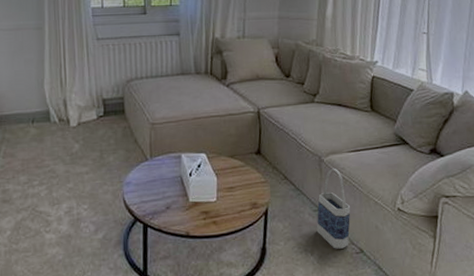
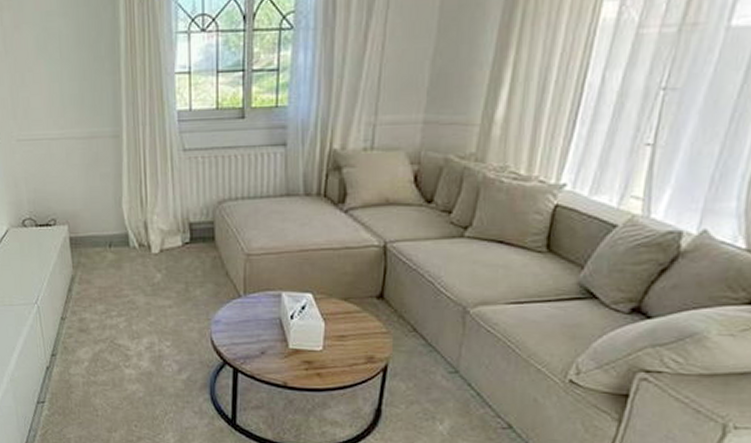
bag: present [316,168,351,249] -> none [450,322,501,421]

